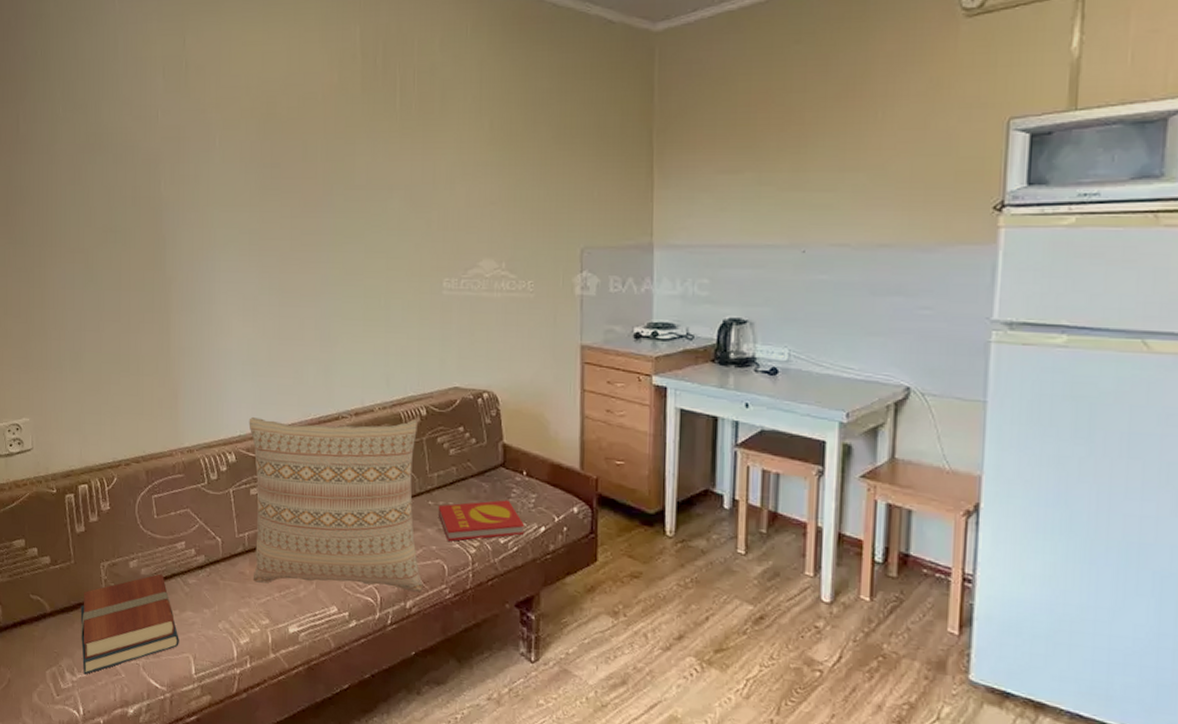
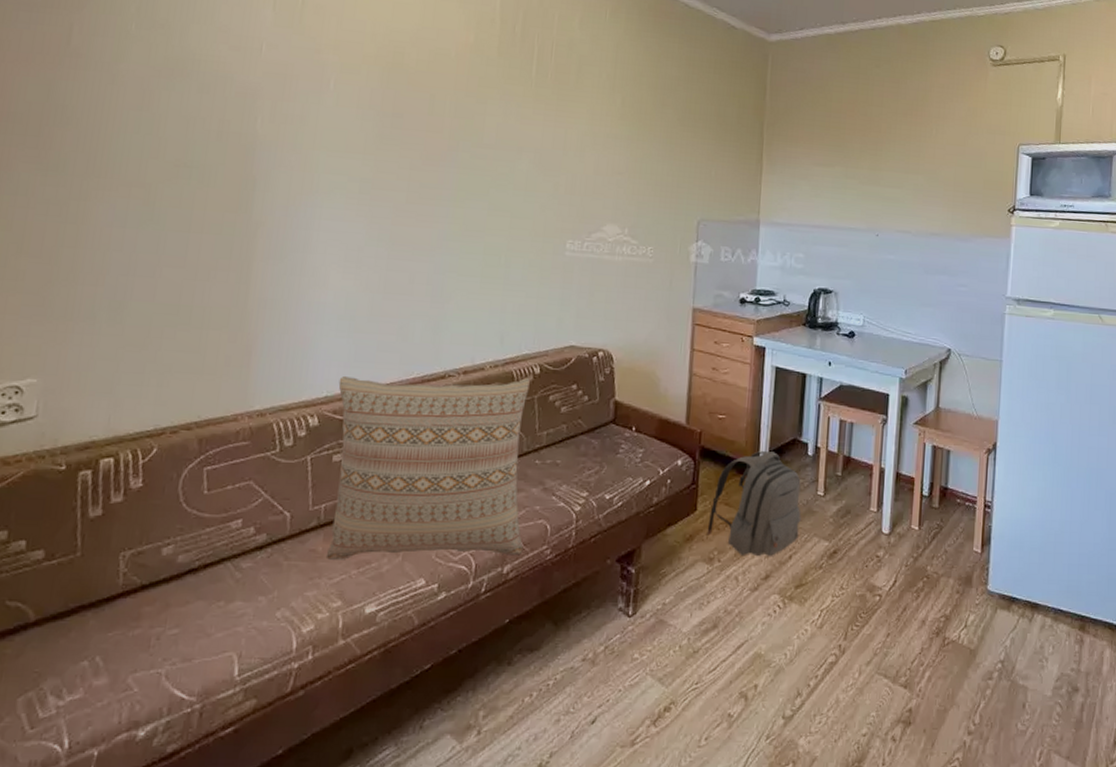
books: present [80,573,179,675] -> none [76,559,222,696]
book: present [438,500,525,542] -> none [544,456,631,500]
backpack: none [610,501,718,617] -> present [707,451,801,557]

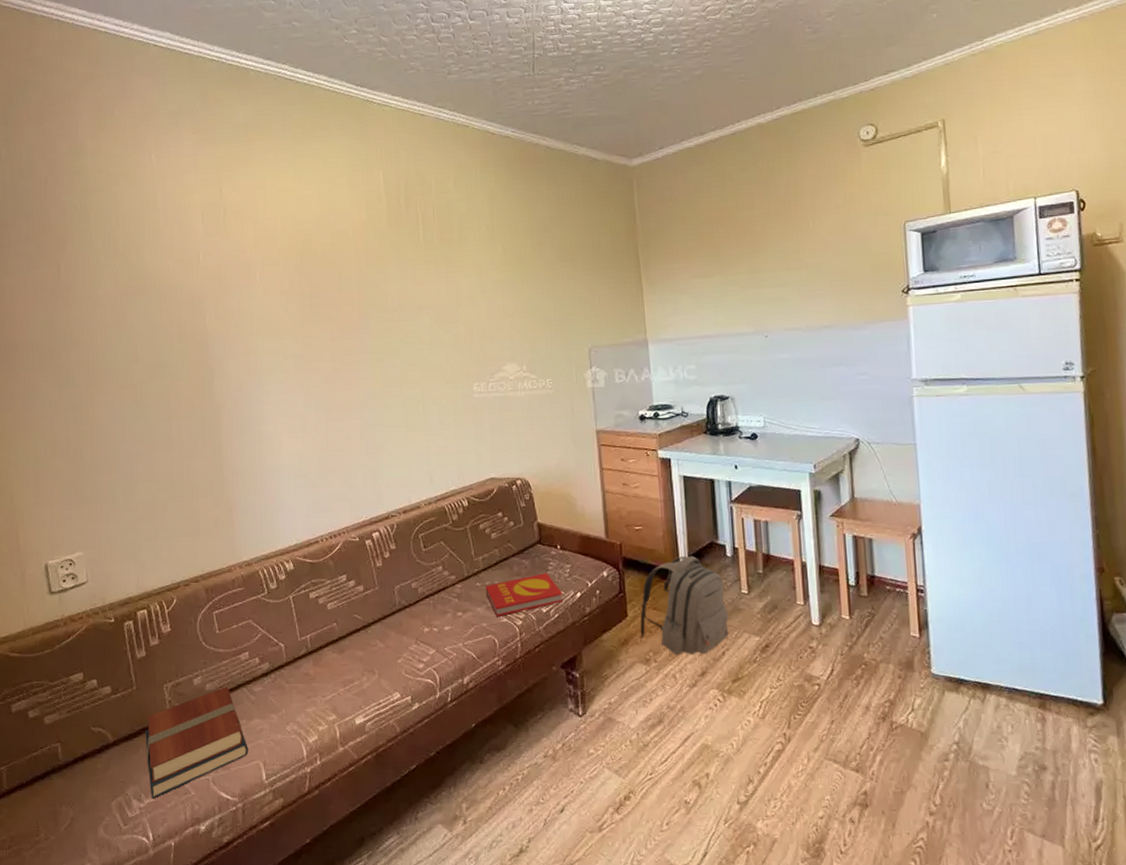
books: none [76,559,222,696] -> present [145,686,248,799]
pillow: present [326,375,531,560] -> none [304,510,478,681]
book: none [544,456,631,500] -> present [485,573,564,617]

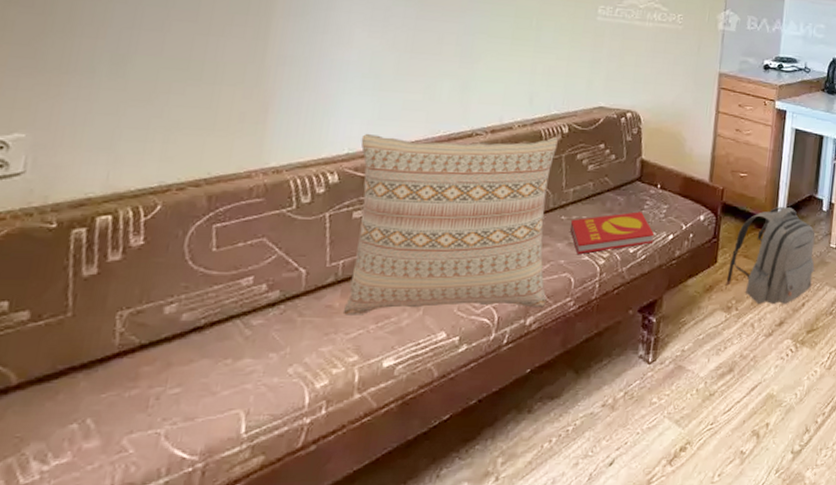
books: present [145,686,248,799] -> none [63,317,228,460]
pillow: none [304,510,478,681] -> present [343,133,559,315]

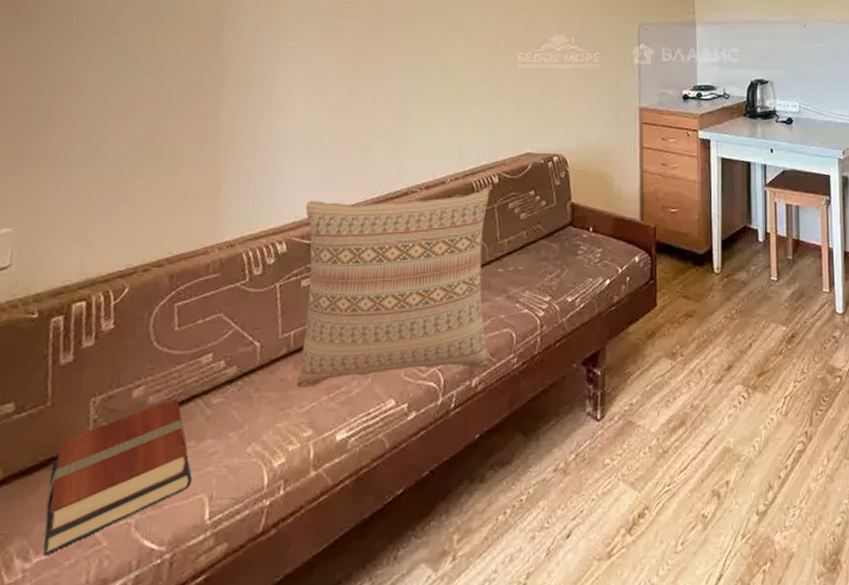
books: none [63,317,228,460] -> present [43,398,192,556]
book: present [569,211,654,254] -> none [507,258,591,307]
backpack: present [726,207,816,305] -> none [668,241,758,347]

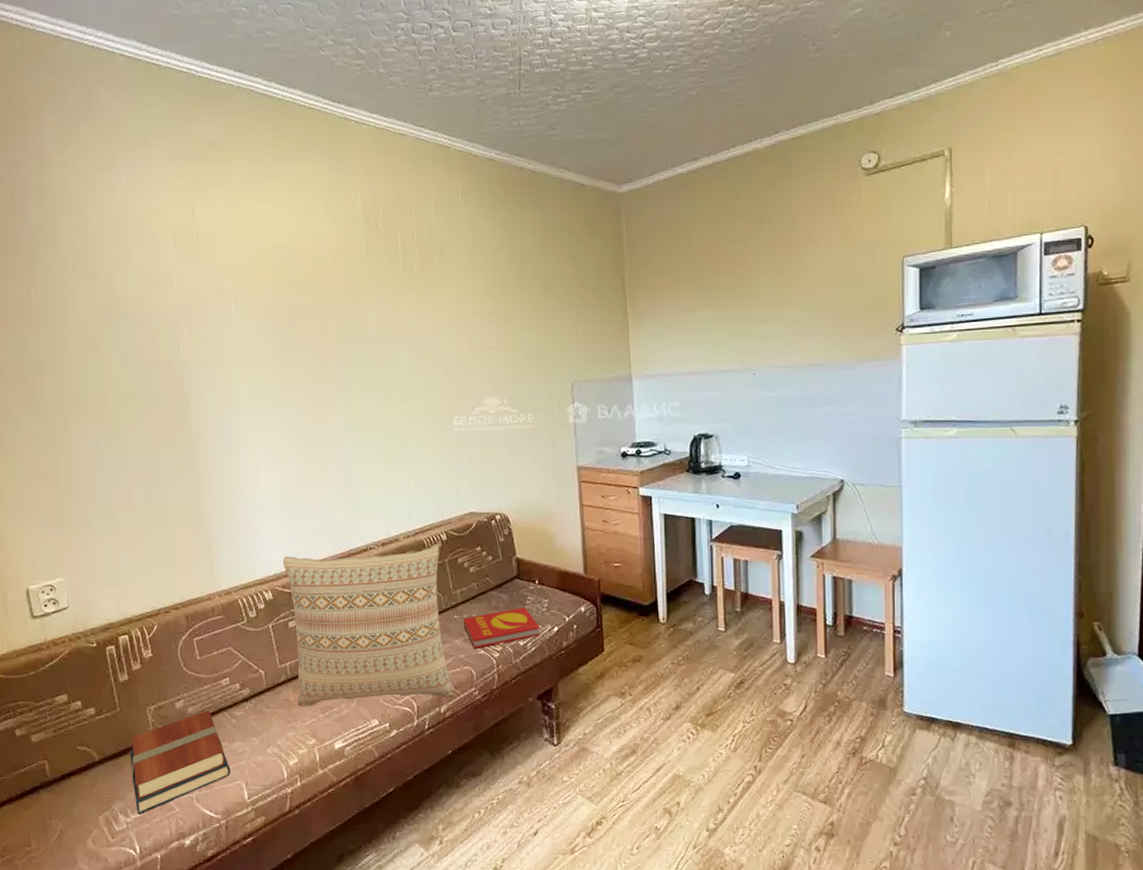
book: none [507,258,591,307] -> present [463,607,541,648]

